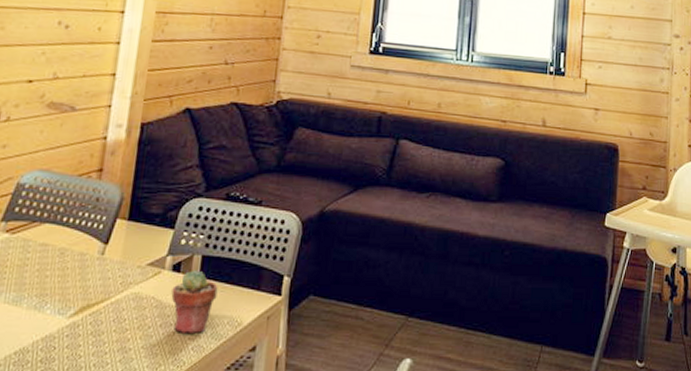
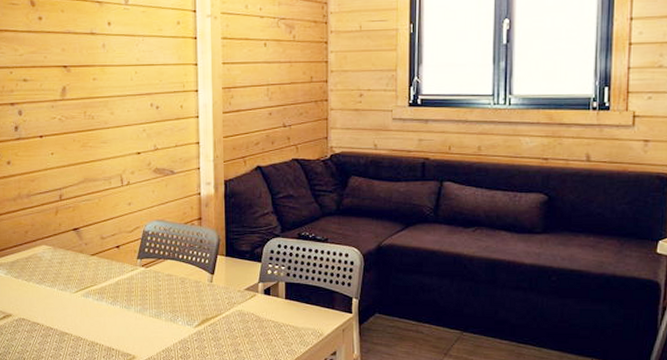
potted succulent: present [171,270,218,333] -> none [266,293,301,341]

